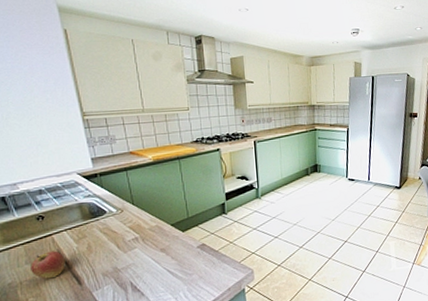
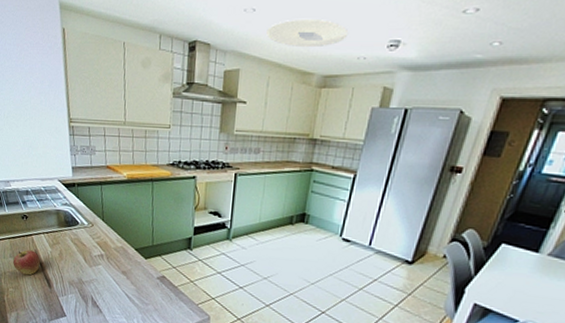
ceiling light: none [260,15,323,37] -> present [266,18,349,48]

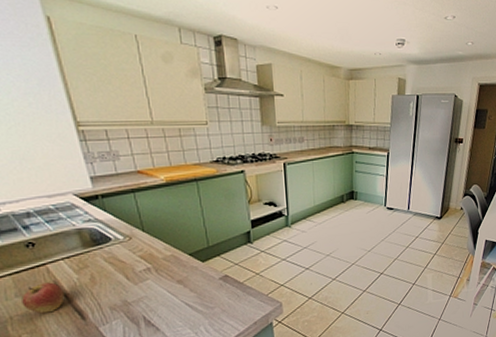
ceiling light: present [266,18,349,48] -> none [292,17,364,44]

